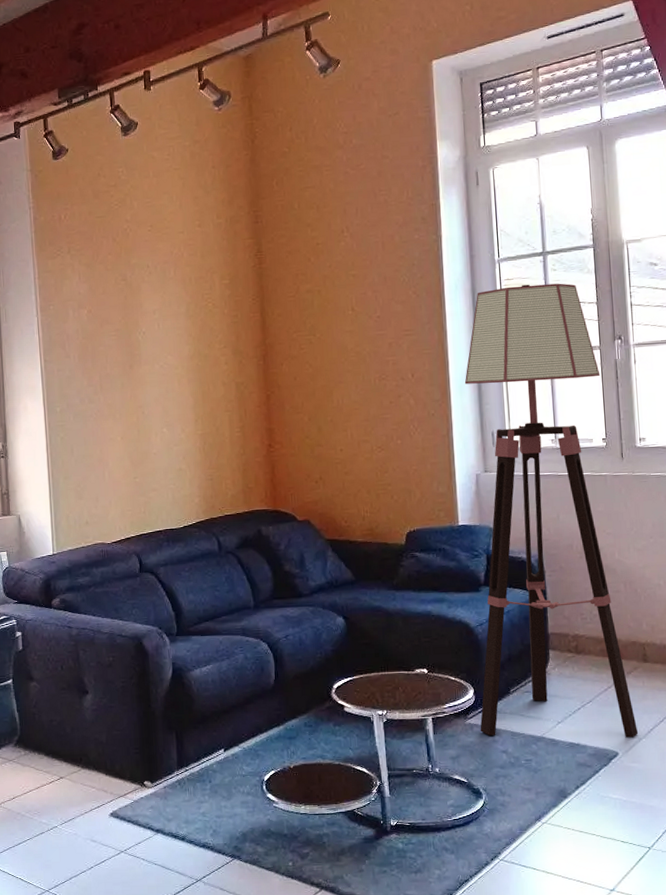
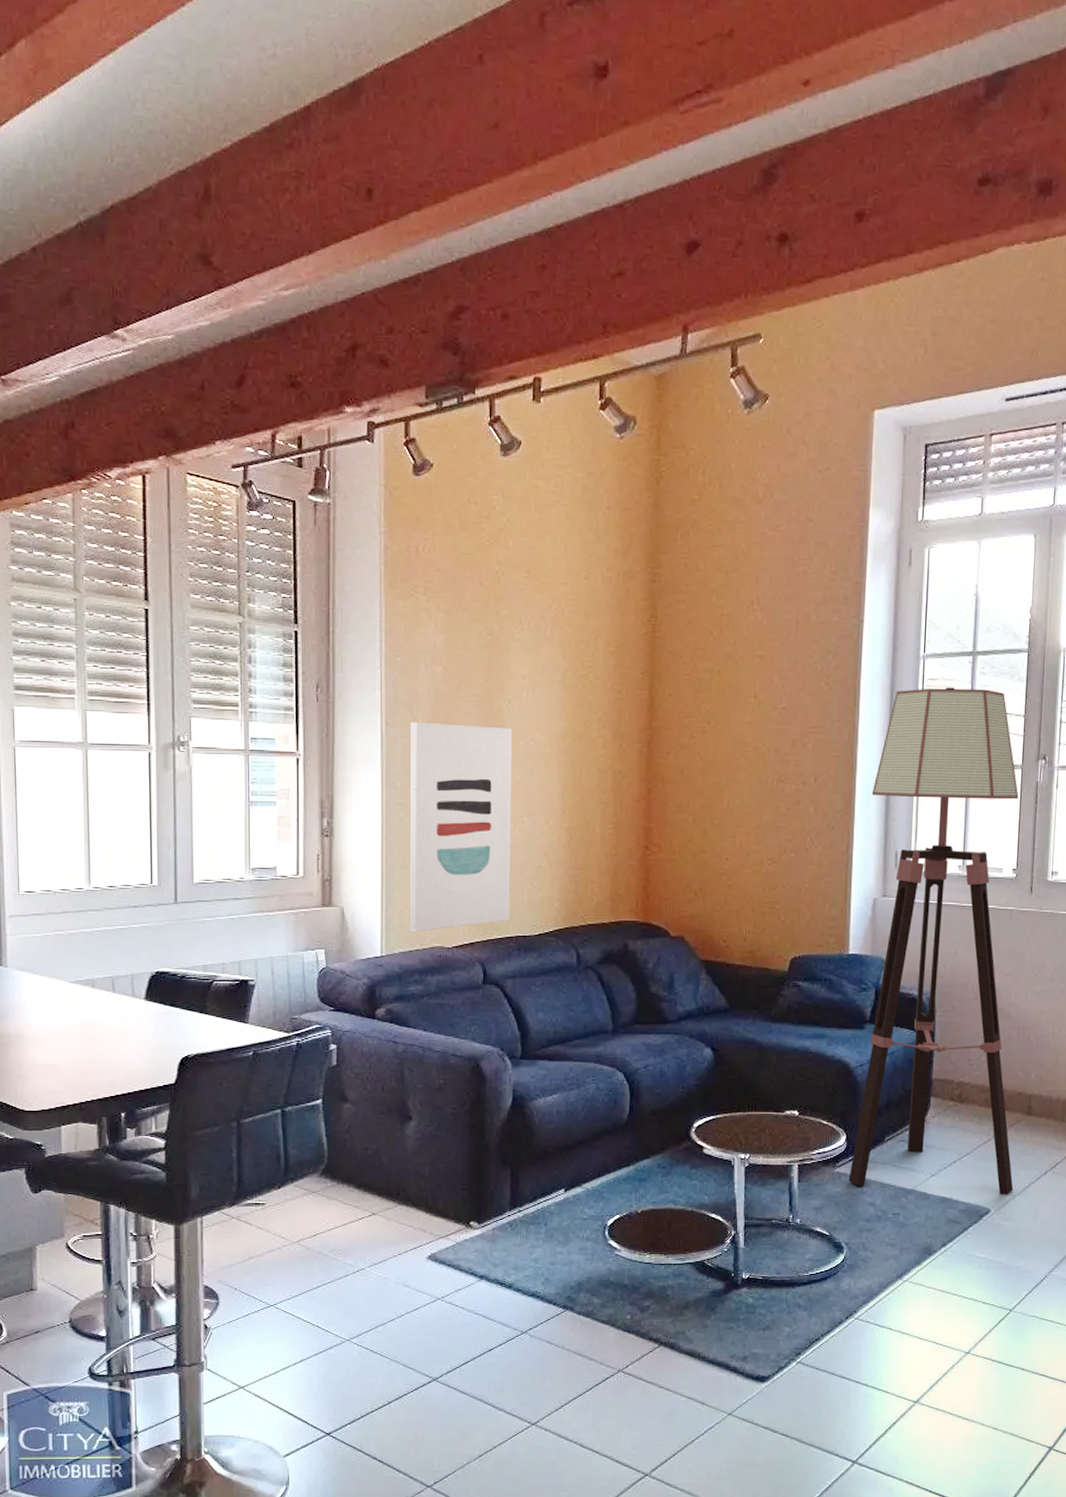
wall art: none [64,355,158,532] -> present [409,722,513,932]

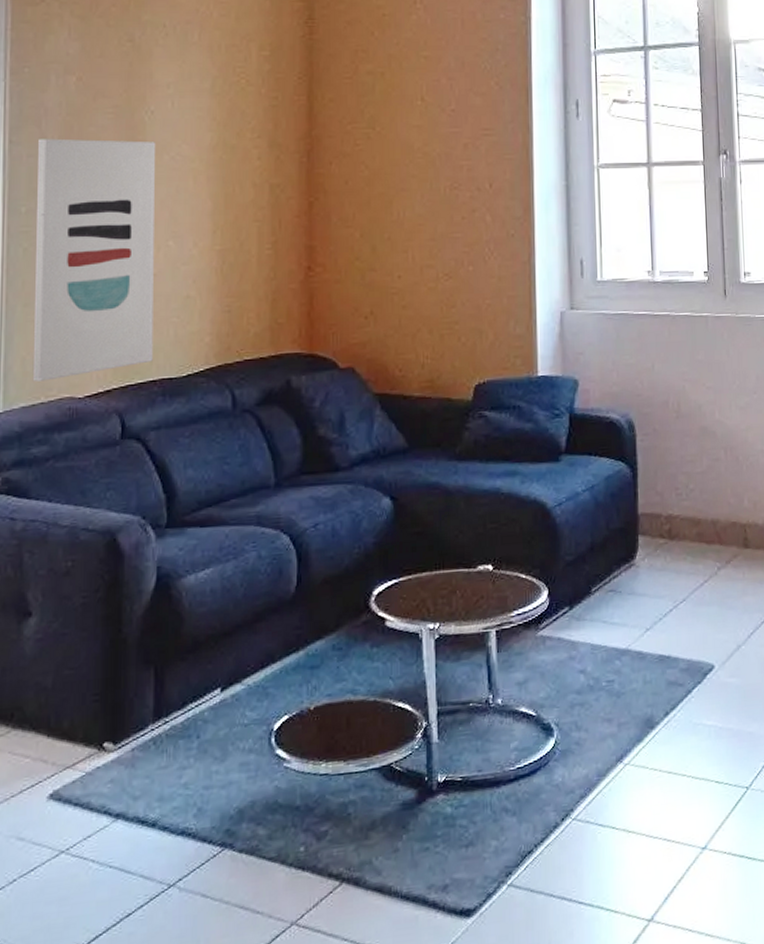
floor lamp: present [848,687,1019,1194] -> none [551,83,738,651]

